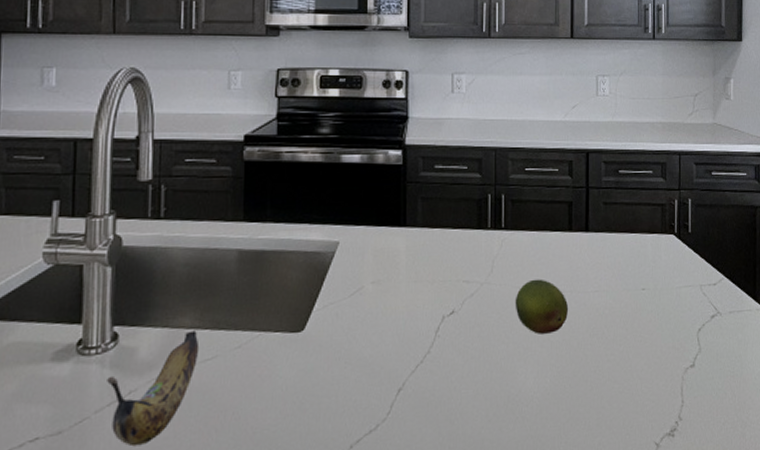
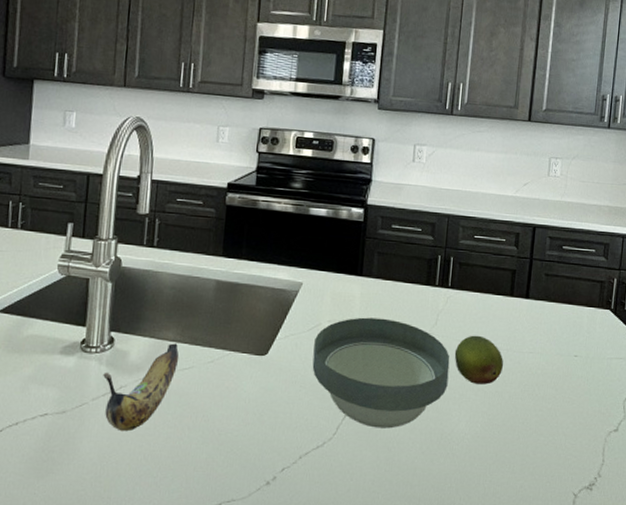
bowl: none [357,272,511,400] -> present [312,317,450,429]

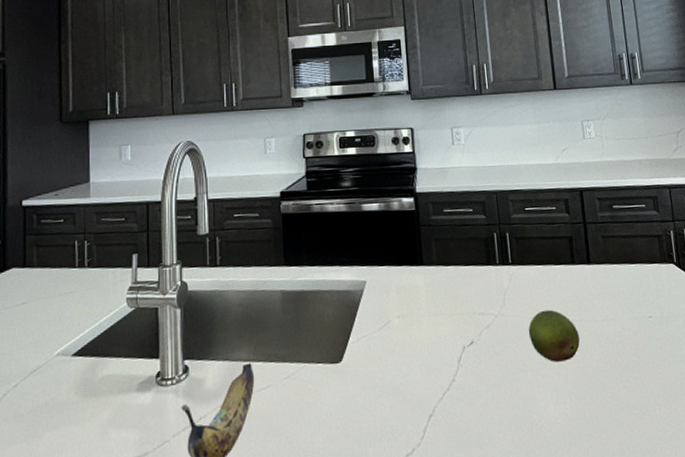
bowl: present [312,317,450,429] -> none [387,305,528,426]

